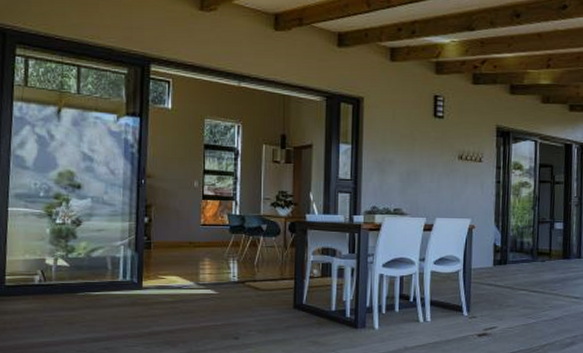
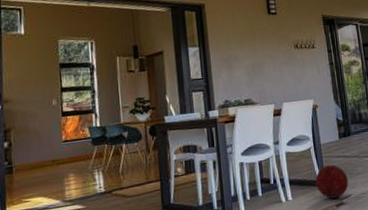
ball: none [458,292,496,327] -> present [315,165,348,199]

